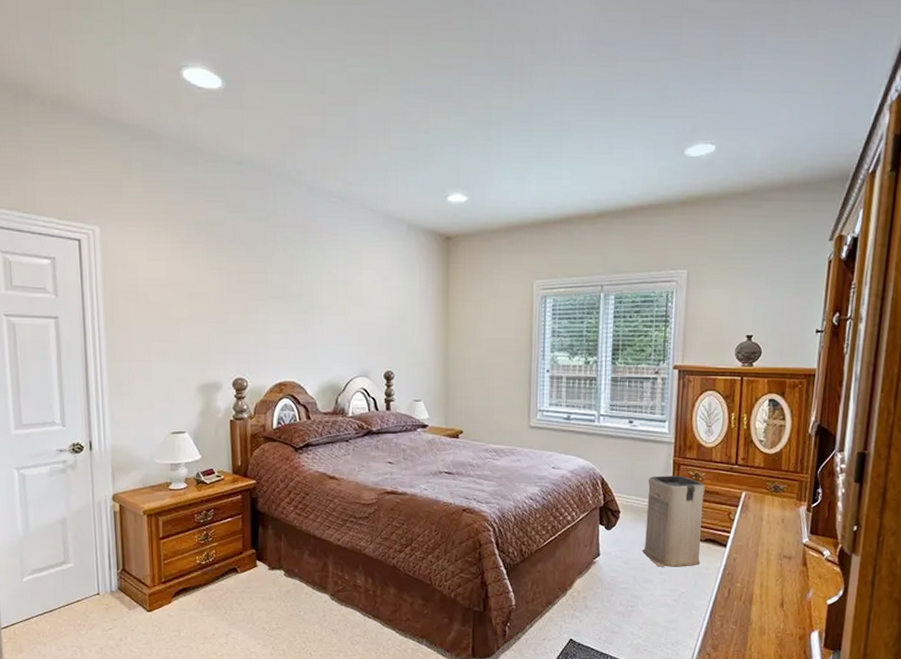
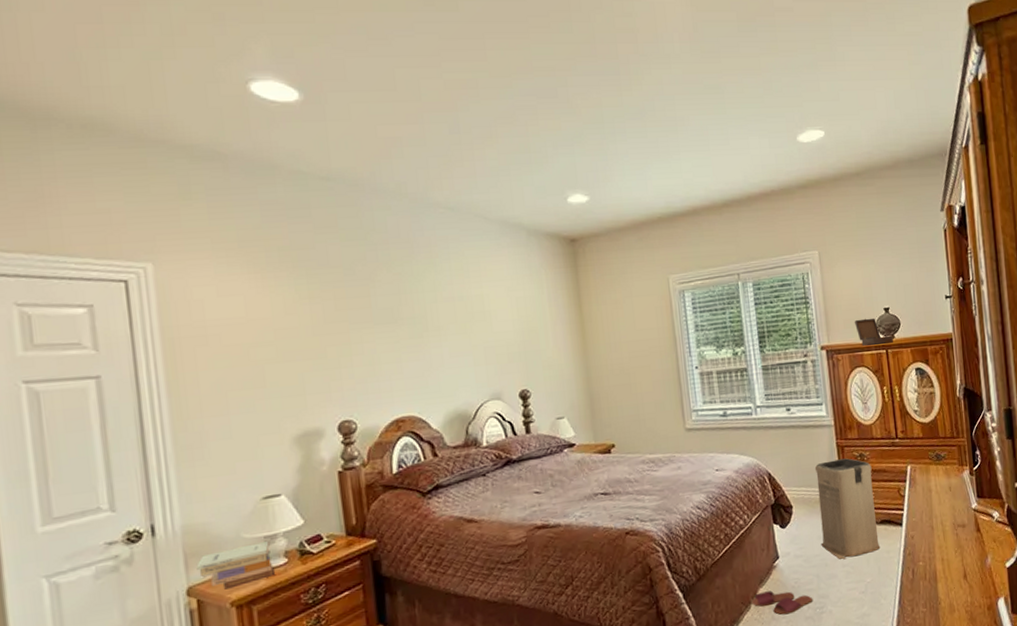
books: none [120,468,176,500] -> present [196,541,275,590]
slippers: none [568,583,626,606] -> present [751,591,813,615]
jewelry box: none [712,343,751,372] -> present [854,318,893,346]

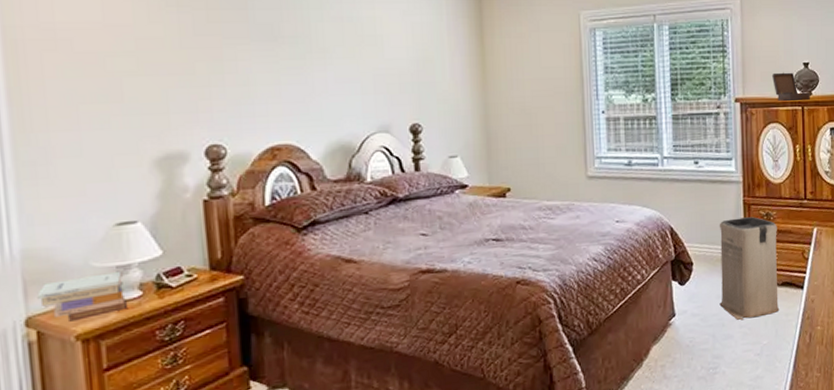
slippers: present [751,591,813,615] -> none [643,349,707,374]

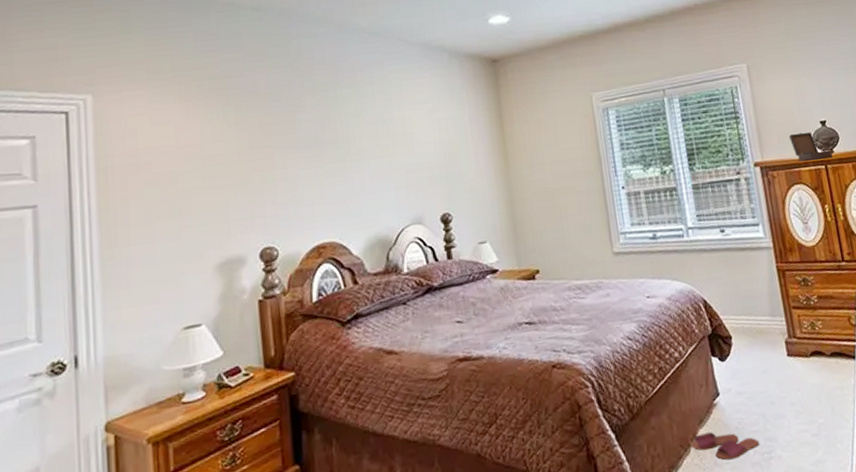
books: present [37,272,127,322] -> none [116,374,192,425]
slippers: none [643,349,707,374] -> present [691,432,760,460]
laundry basket: present [719,217,779,321] -> none [754,283,832,397]

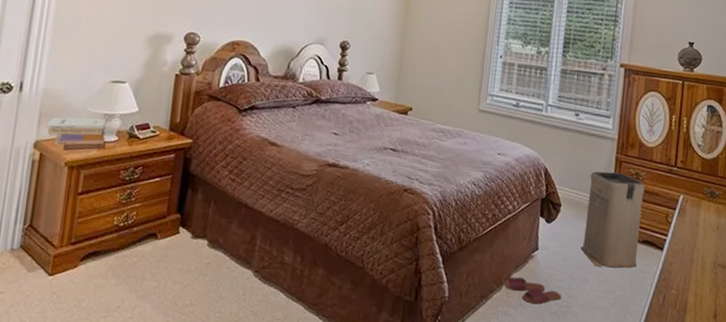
books: none [116,374,192,425] -> present [46,117,107,151]
laundry basket: none [754,283,832,397] -> present [580,171,645,268]
jewelry box: present [788,131,833,162] -> none [657,46,692,77]

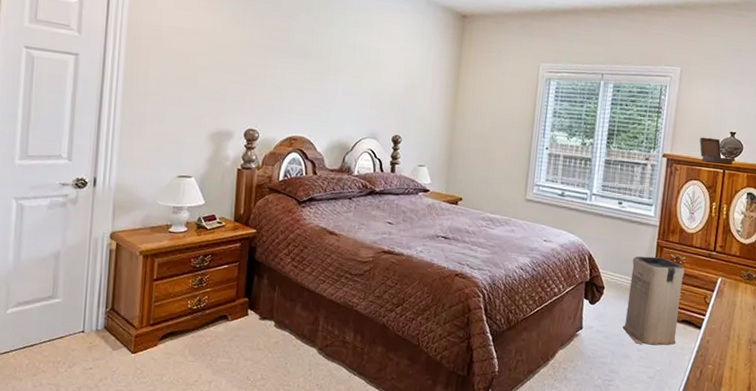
books: present [46,117,107,151] -> none [121,210,176,241]
slippers: present [503,277,562,305] -> none [549,353,605,378]
jewelry box: none [657,46,692,77] -> present [699,136,733,166]

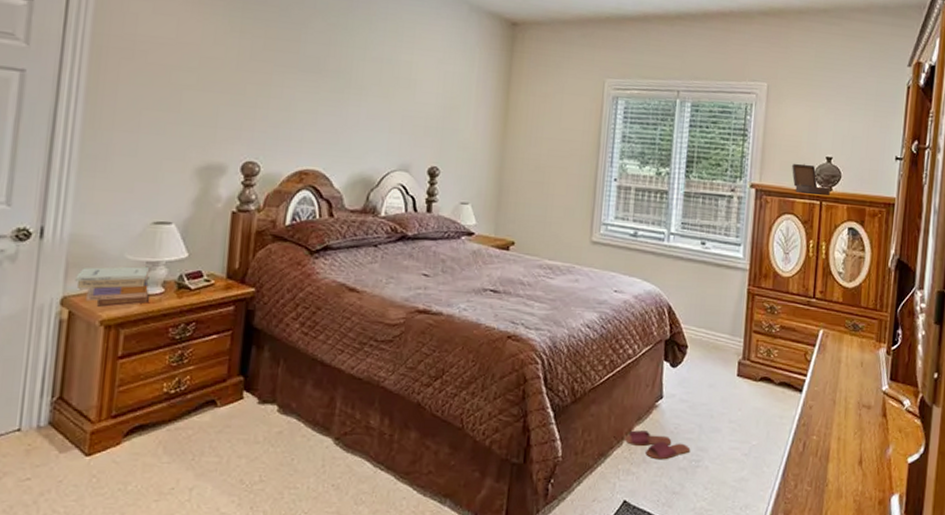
books: none [121,210,176,241] -> present [75,266,150,307]
slippers: none [549,353,605,378] -> present [624,430,691,460]
laundry basket: present [622,256,685,346] -> none [710,306,781,415]

